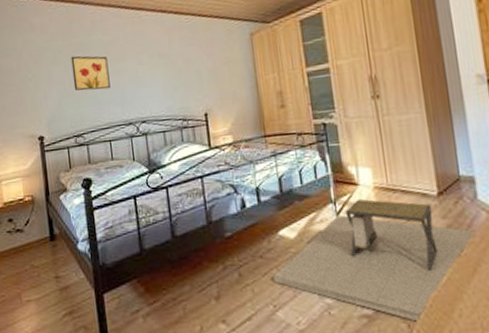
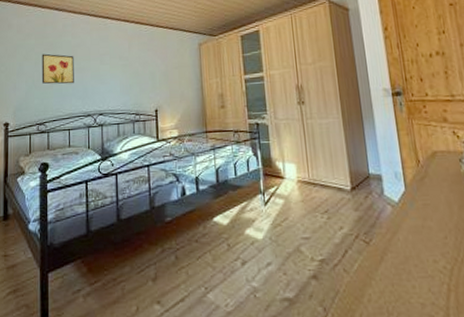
desk: present [274,199,476,323] -> none [207,191,383,307]

